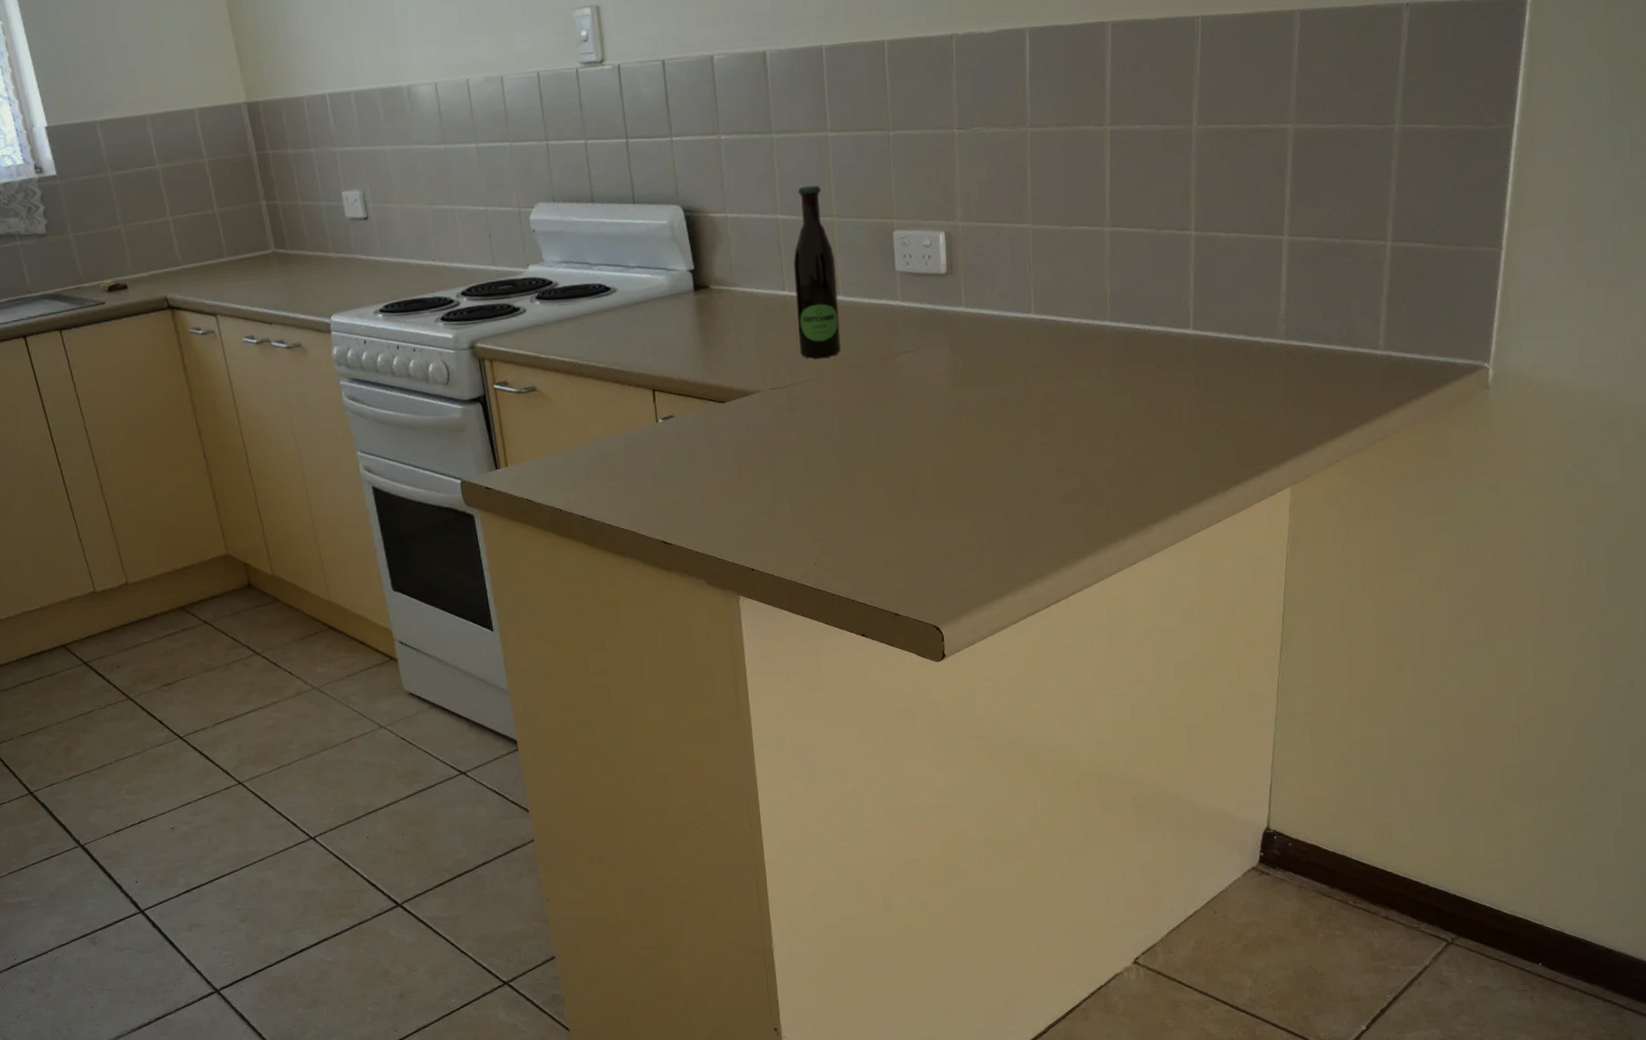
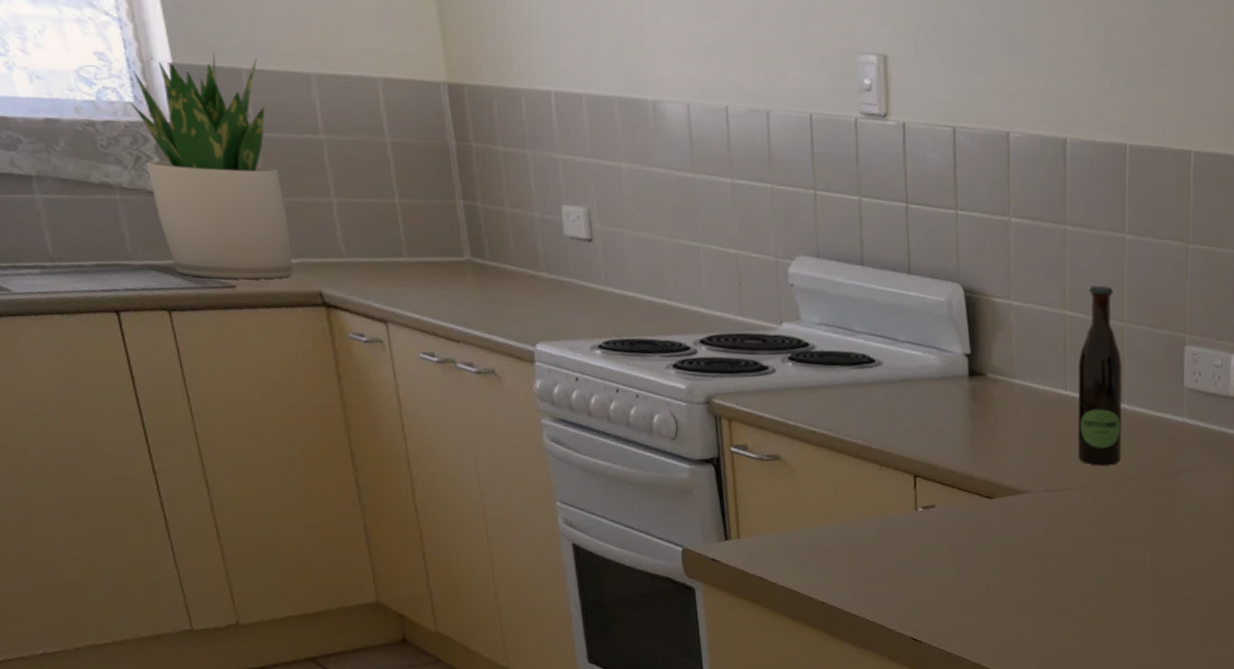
planter: none [20,110,145,300] -> present [130,51,294,280]

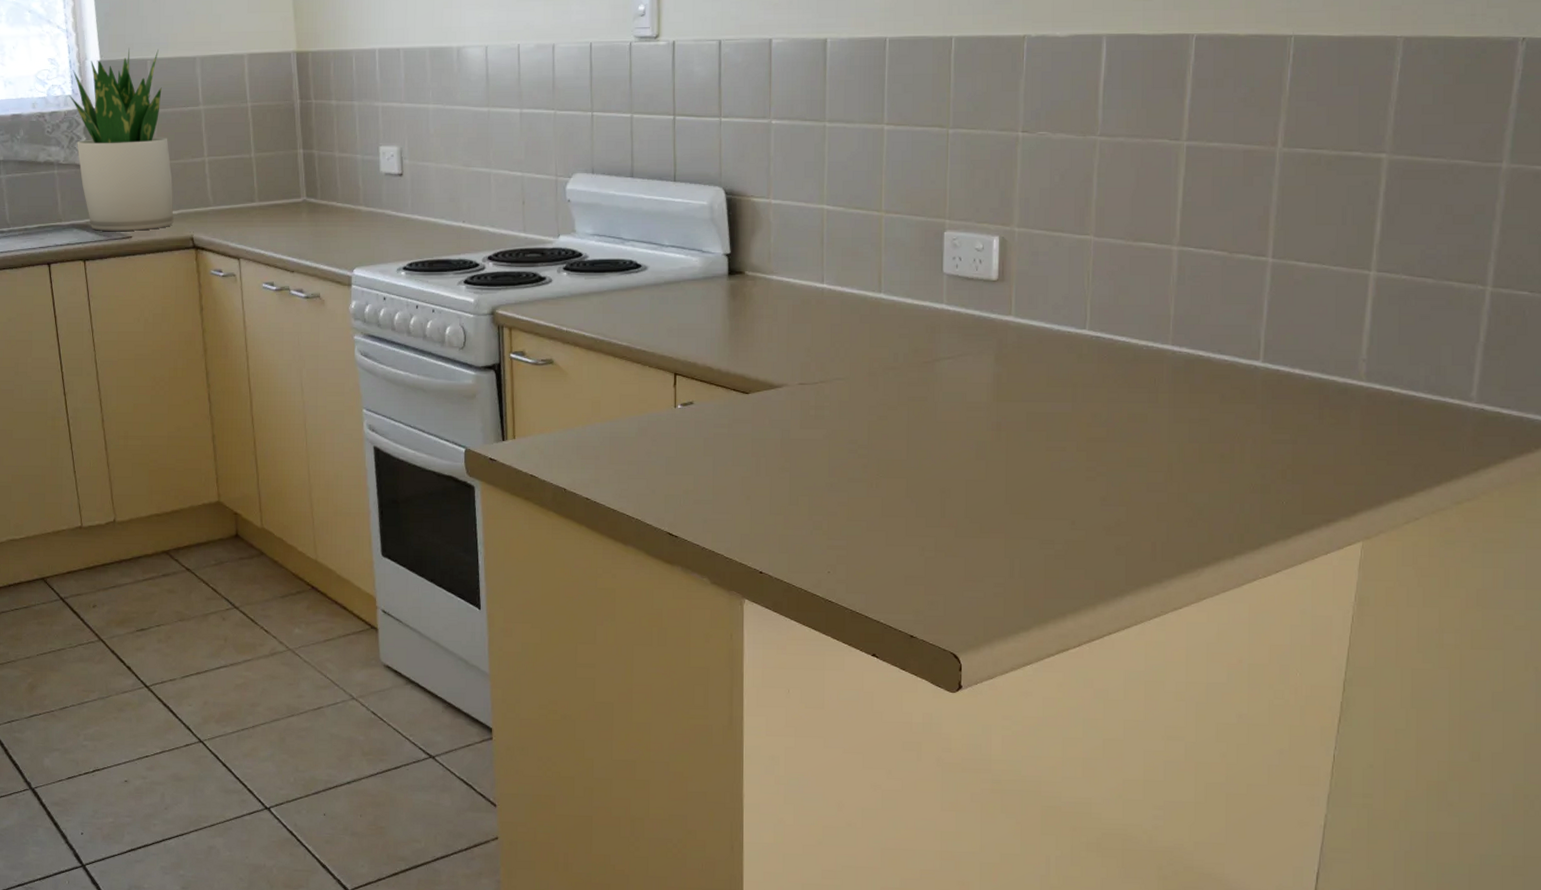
bottle: present [1078,285,1123,466] -> none [834,177,880,356]

